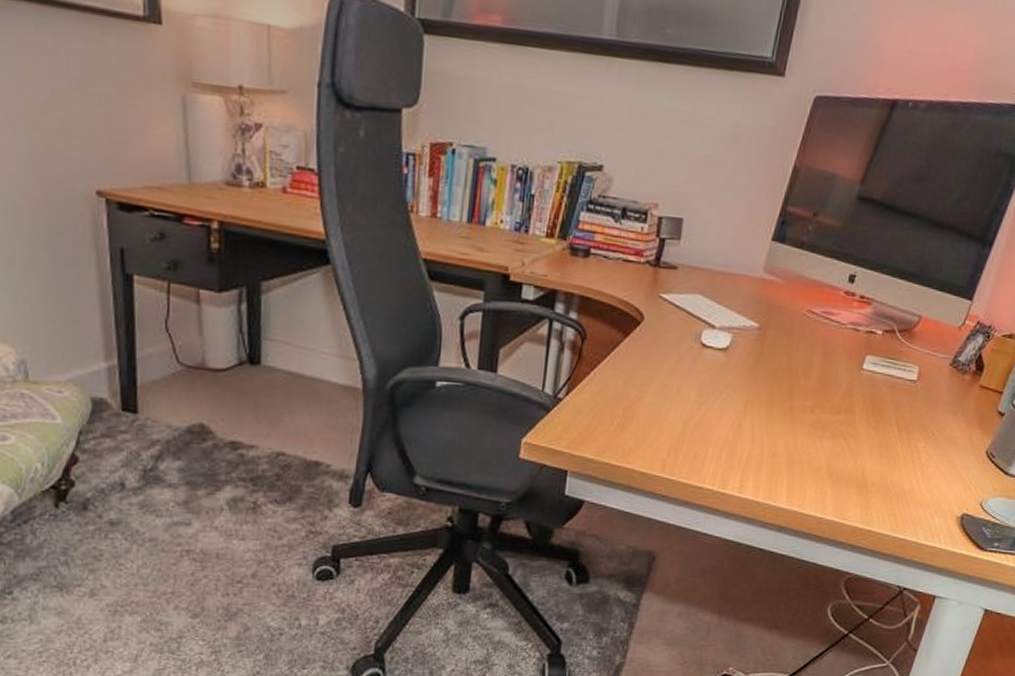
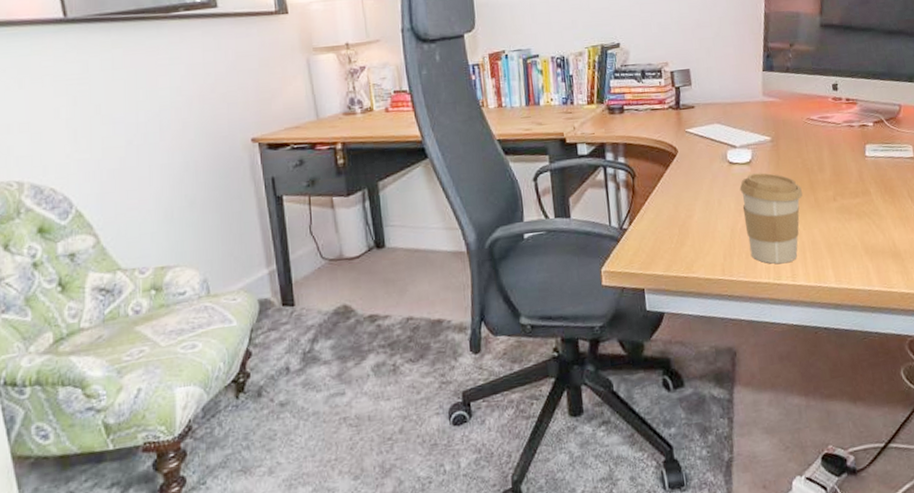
coffee cup: none [699,363,778,472] -> present [739,173,803,264]

